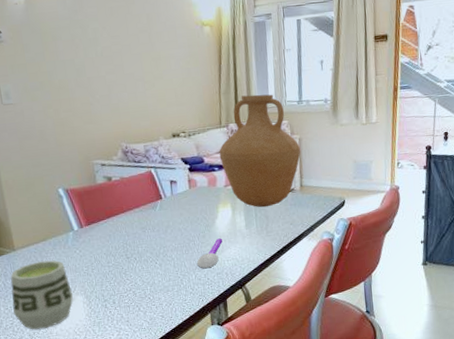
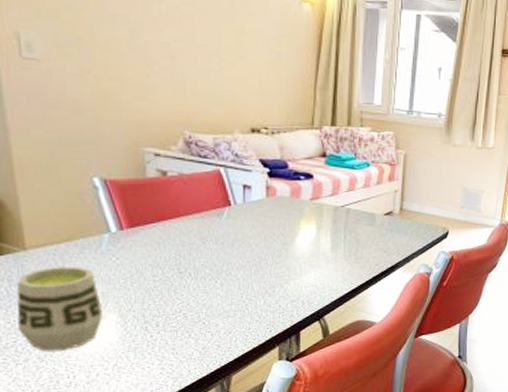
spoon: present [196,238,222,269] -> none [267,260,301,294]
vase: present [219,94,301,208] -> none [307,94,405,229]

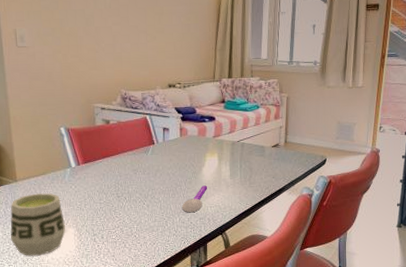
spoon: none [267,260,301,294] -> present [181,185,207,213]

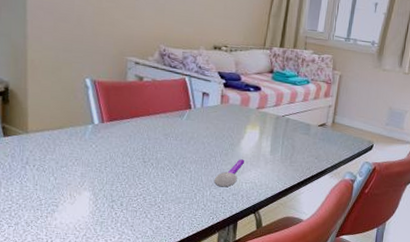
cup: present [10,193,65,256] -> none [14,149,80,219]

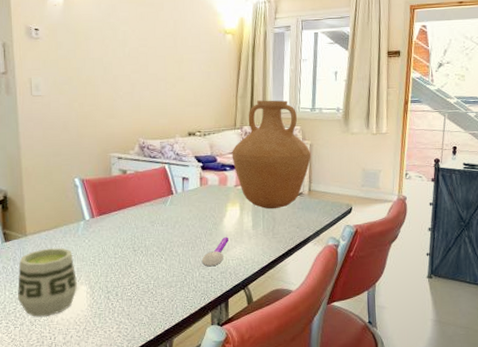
cup: none [14,149,80,219] -> present [18,248,77,317]
vase: none [257,22,340,137] -> present [232,100,311,209]

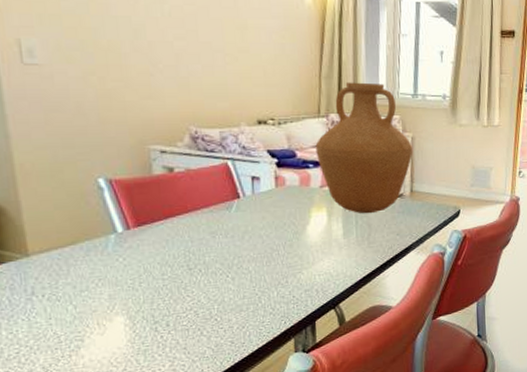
cup: present [18,248,77,317] -> none [19,269,110,361]
spoon: present [201,237,228,267] -> none [280,248,314,285]

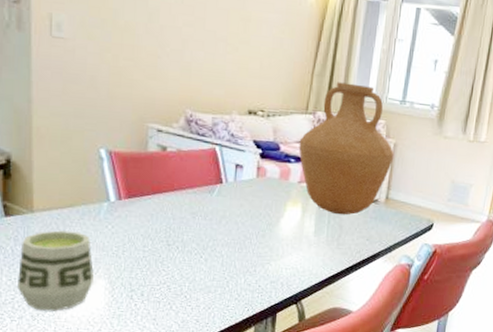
cup: none [19,269,110,361] -> present [18,230,94,311]

